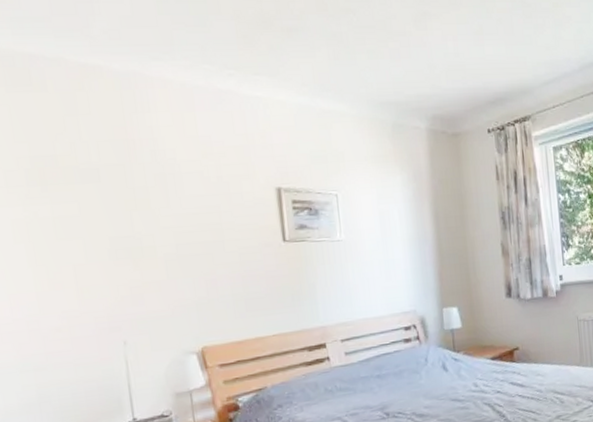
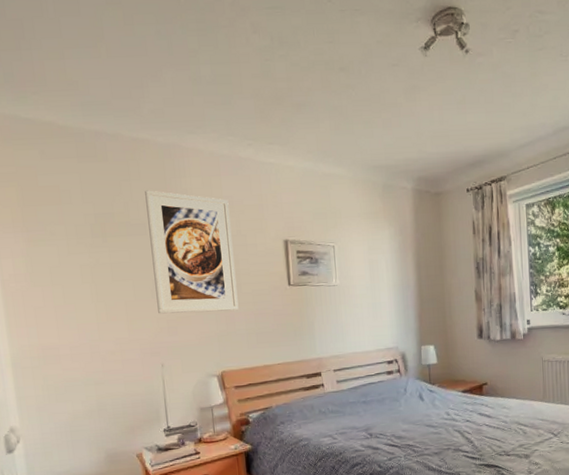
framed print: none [97,127,222,280] -> present [145,190,239,314]

